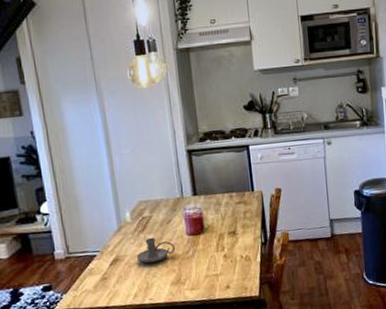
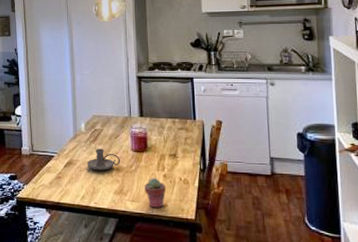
potted succulent: none [204,260,228,293] -> present [144,178,167,209]

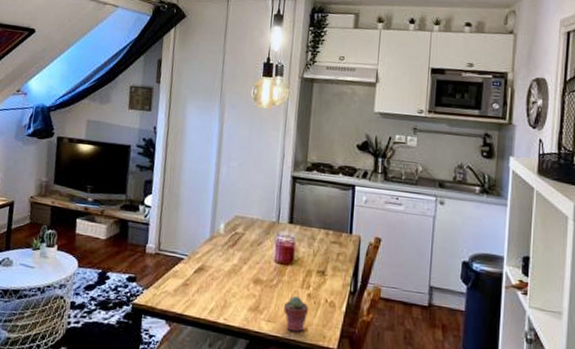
candle holder: present [86,148,120,171] -> none [220,254,260,282]

